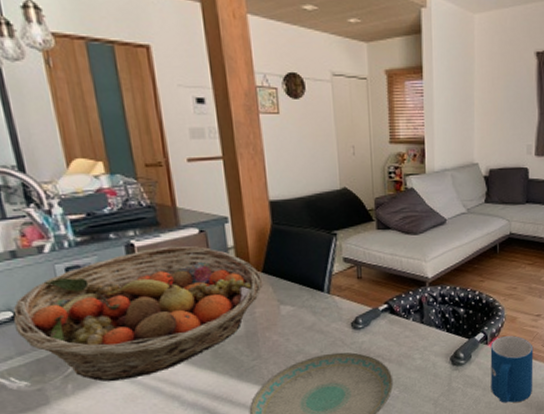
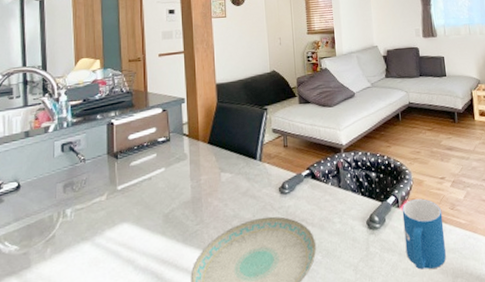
fruit basket: present [13,245,263,382] -> none [17,123,208,246]

